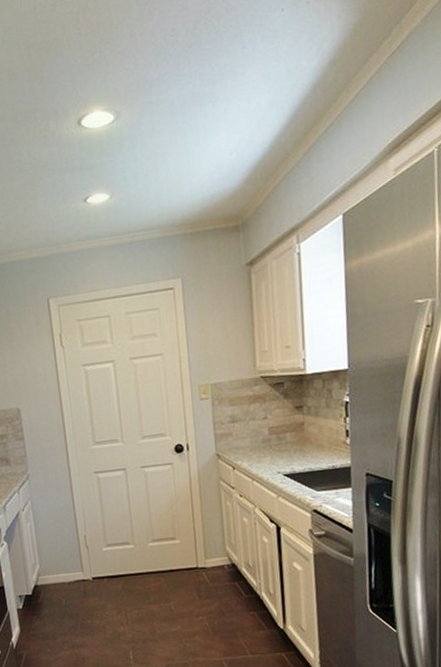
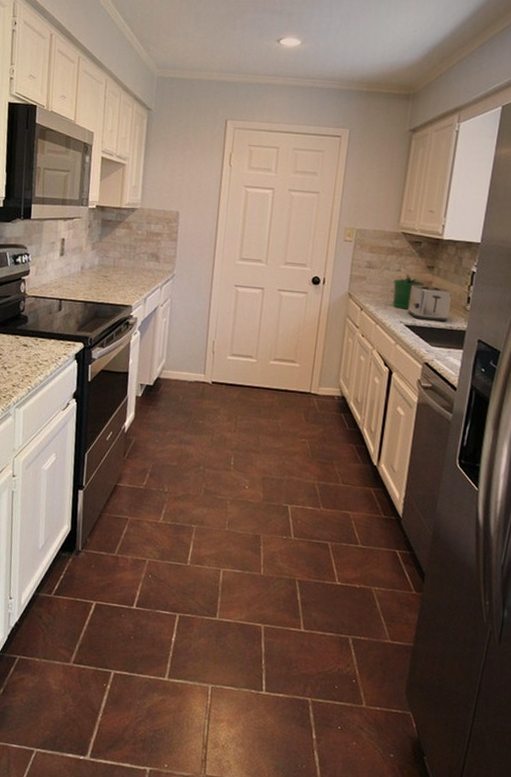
planter: none [261,420,305,459] -> present [393,274,433,310]
toaster: none [281,425,329,466] -> present [407,284,452,322]

